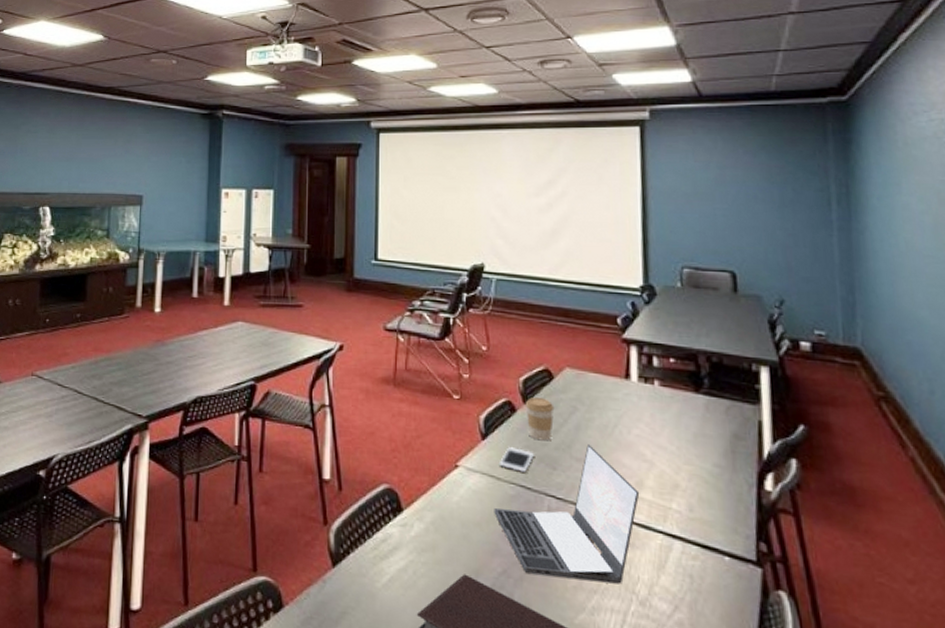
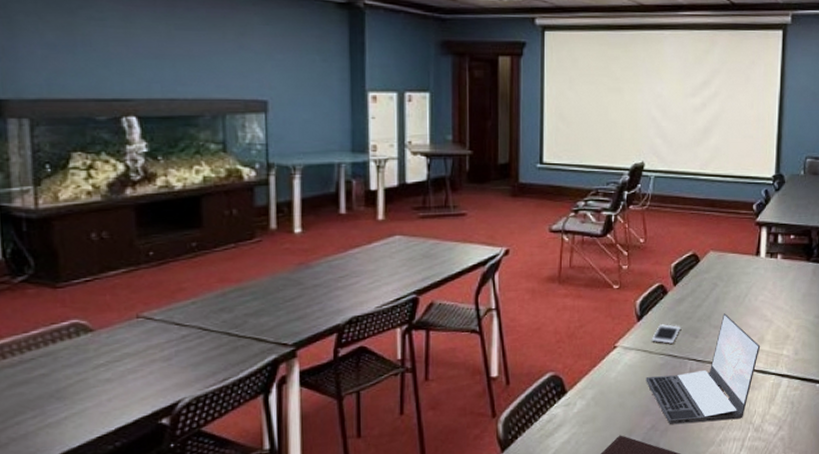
coffee cup: present [525,396,555,441] -> none [675,278,699,316]

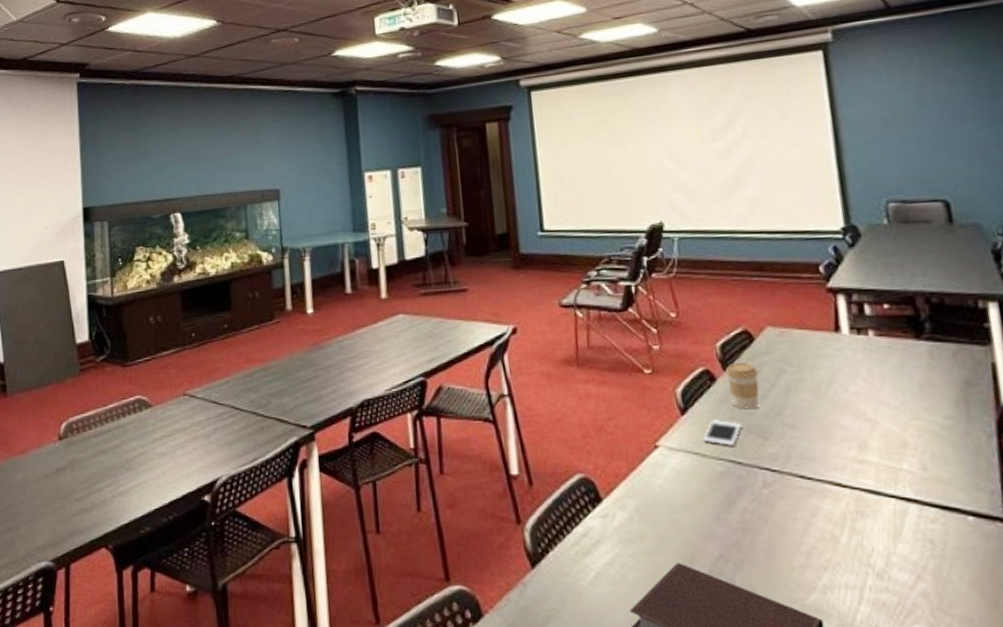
laptop: present [646,313,761,424] -> none [702,408,865,558]
coffee cup: none [675,278,699,316] -> present [725,361,759,410]

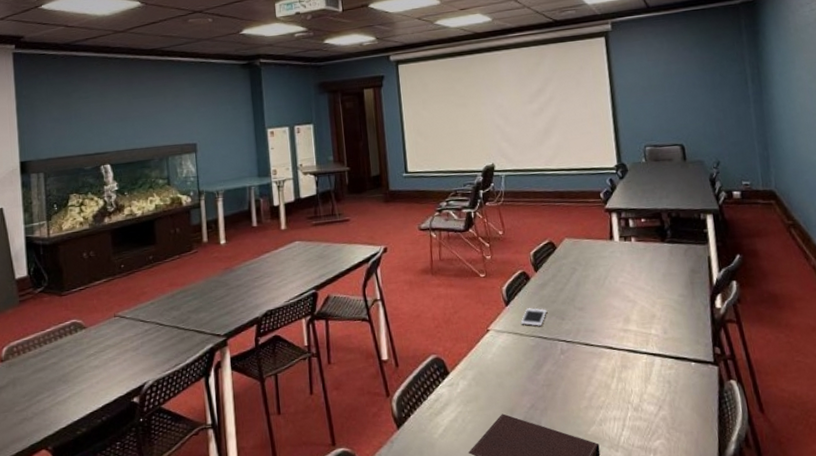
coffee cup: present [725,361,759,410] -> none [536,264,559,299]

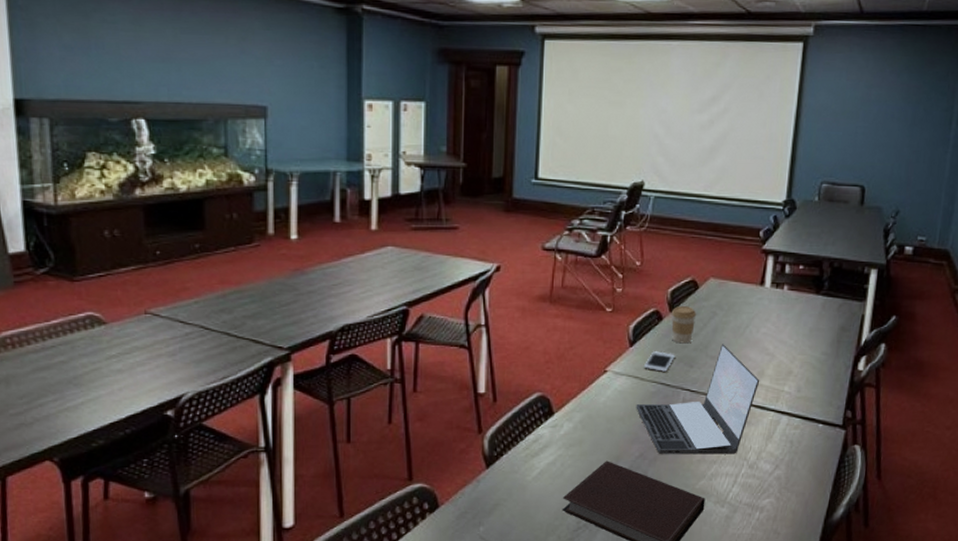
laptop: none [520,295,628,404] -> present [636,344,760,455]
coffee cup: none [536,264,559,299] -> present [671,305,697,344]

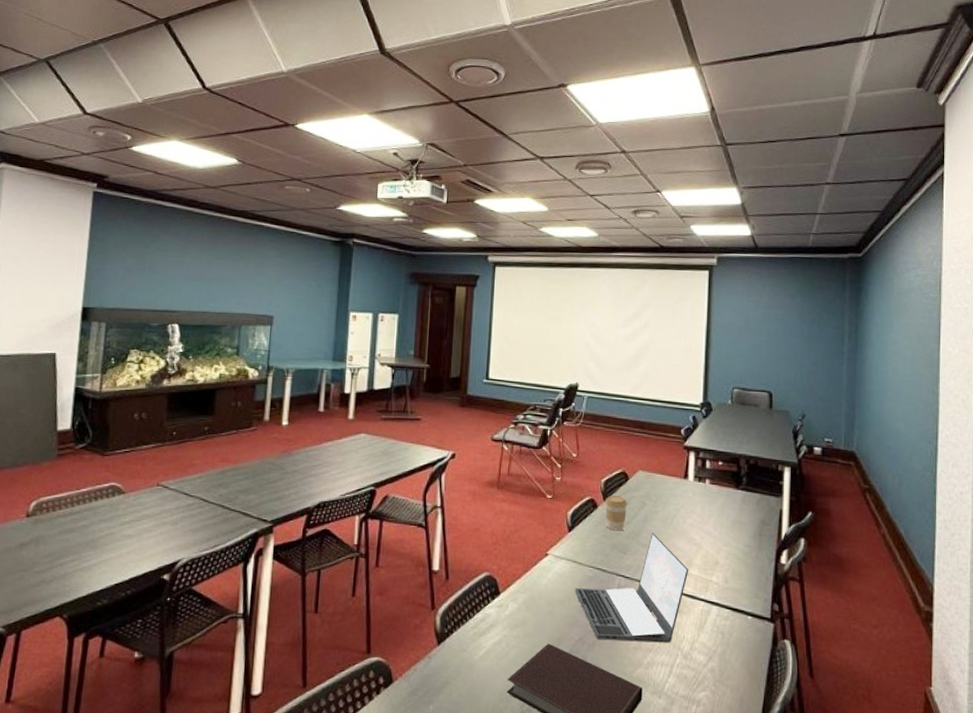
cell phone: present [643,351,675,372] -> none [581,537,609,557]

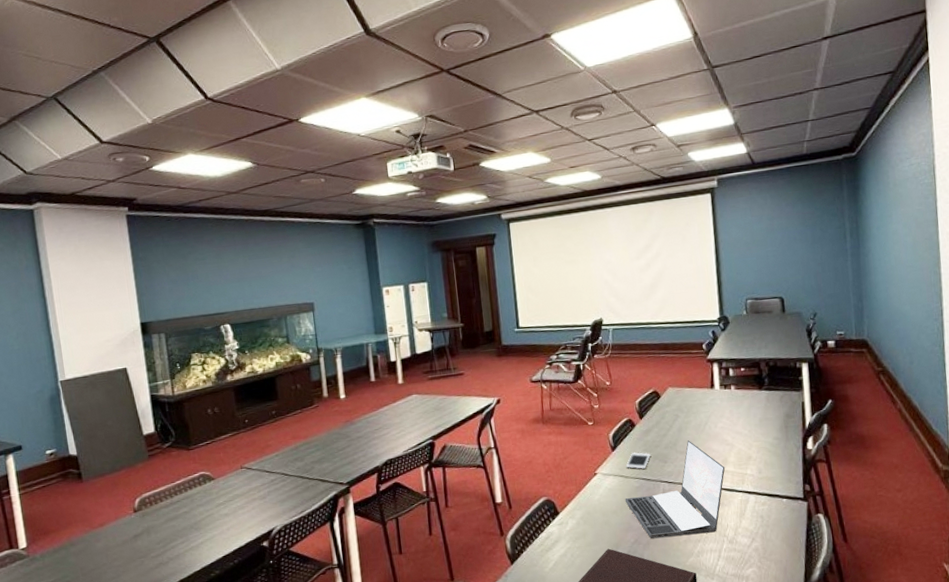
cell phone: none [581,537,609,557] -> present [625,452,651,470]
coffee cup: present [605,495,628,531] -> none [641,412,663,444]

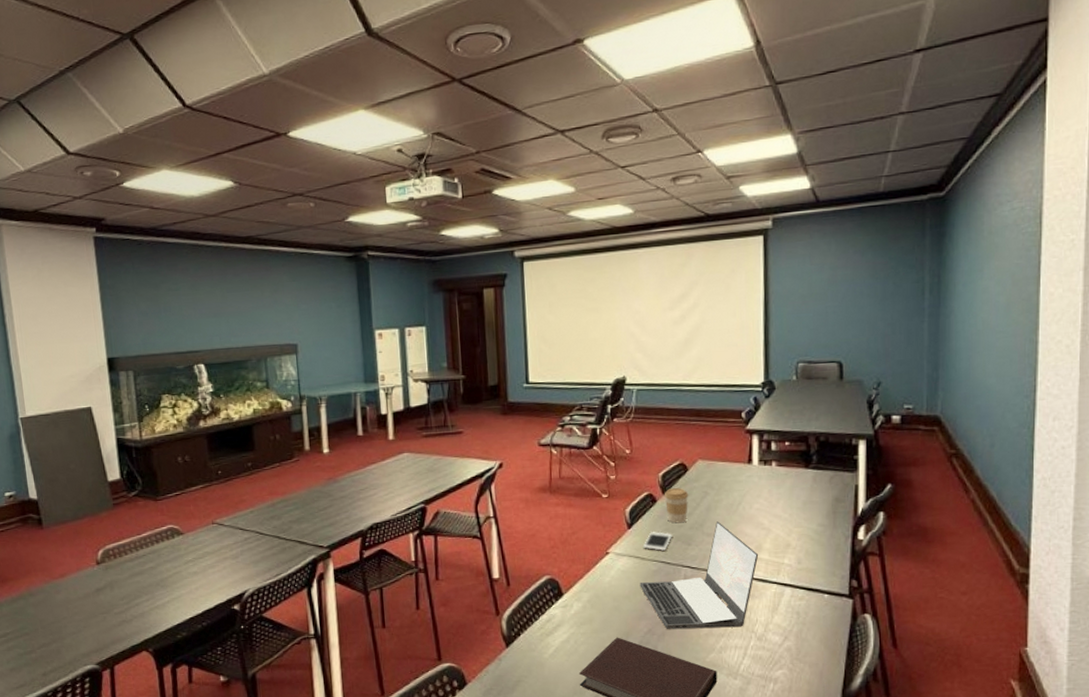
coffee cup: none [641,412,663,444] -> present [664,487,689,523]

